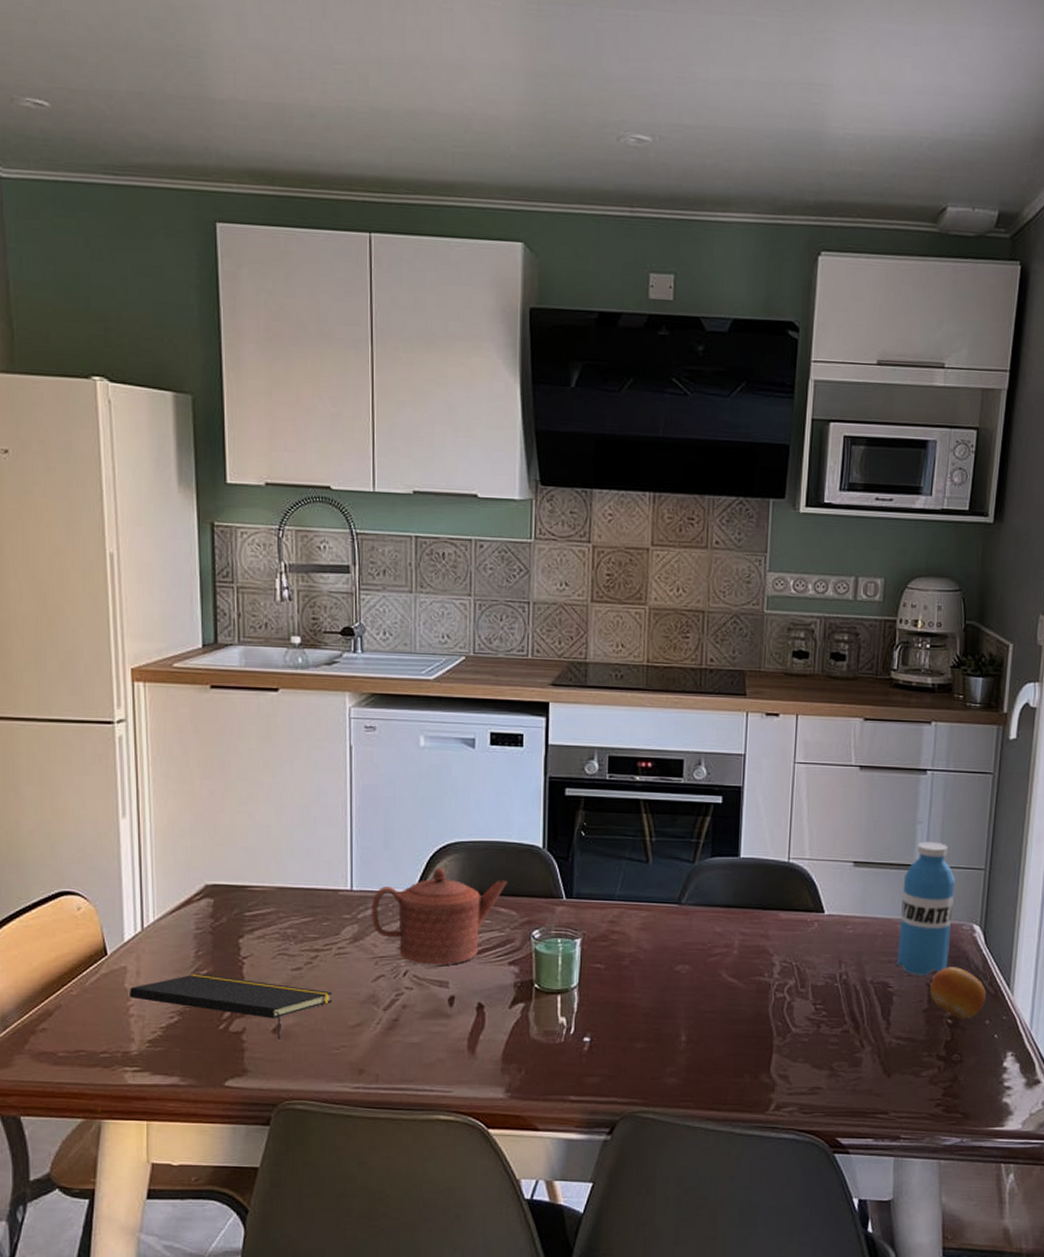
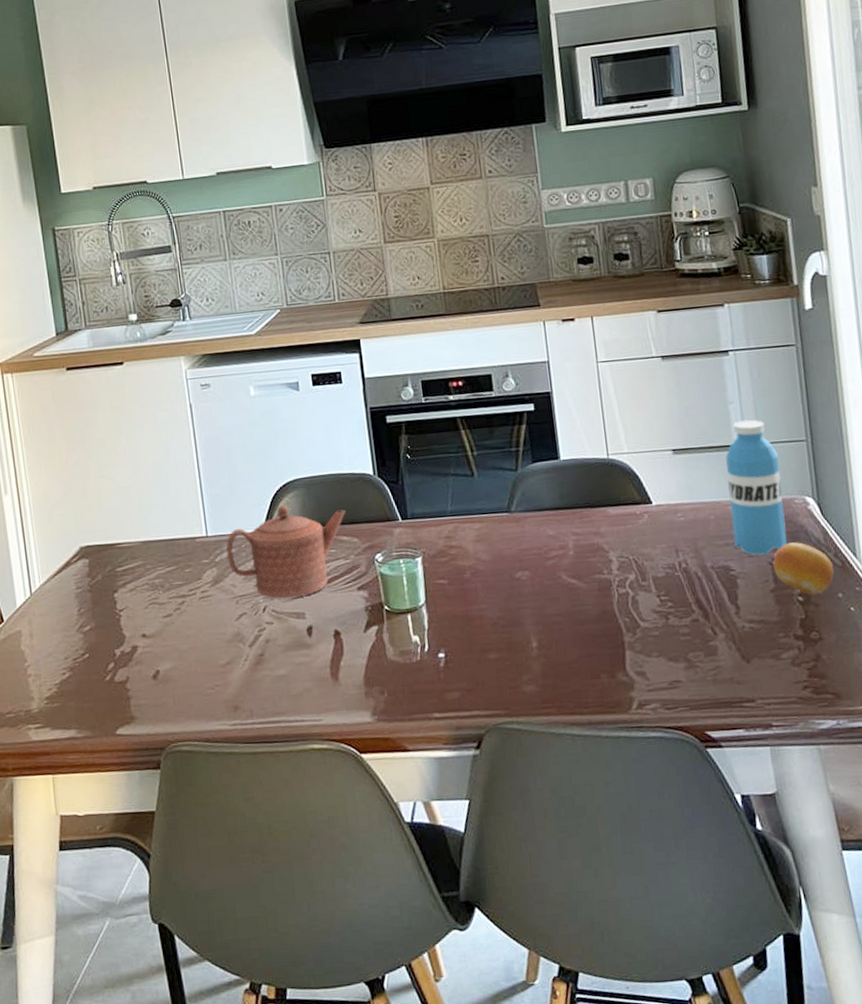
notepad: present [130,973,333,1040] -> none [25,629,202,685]

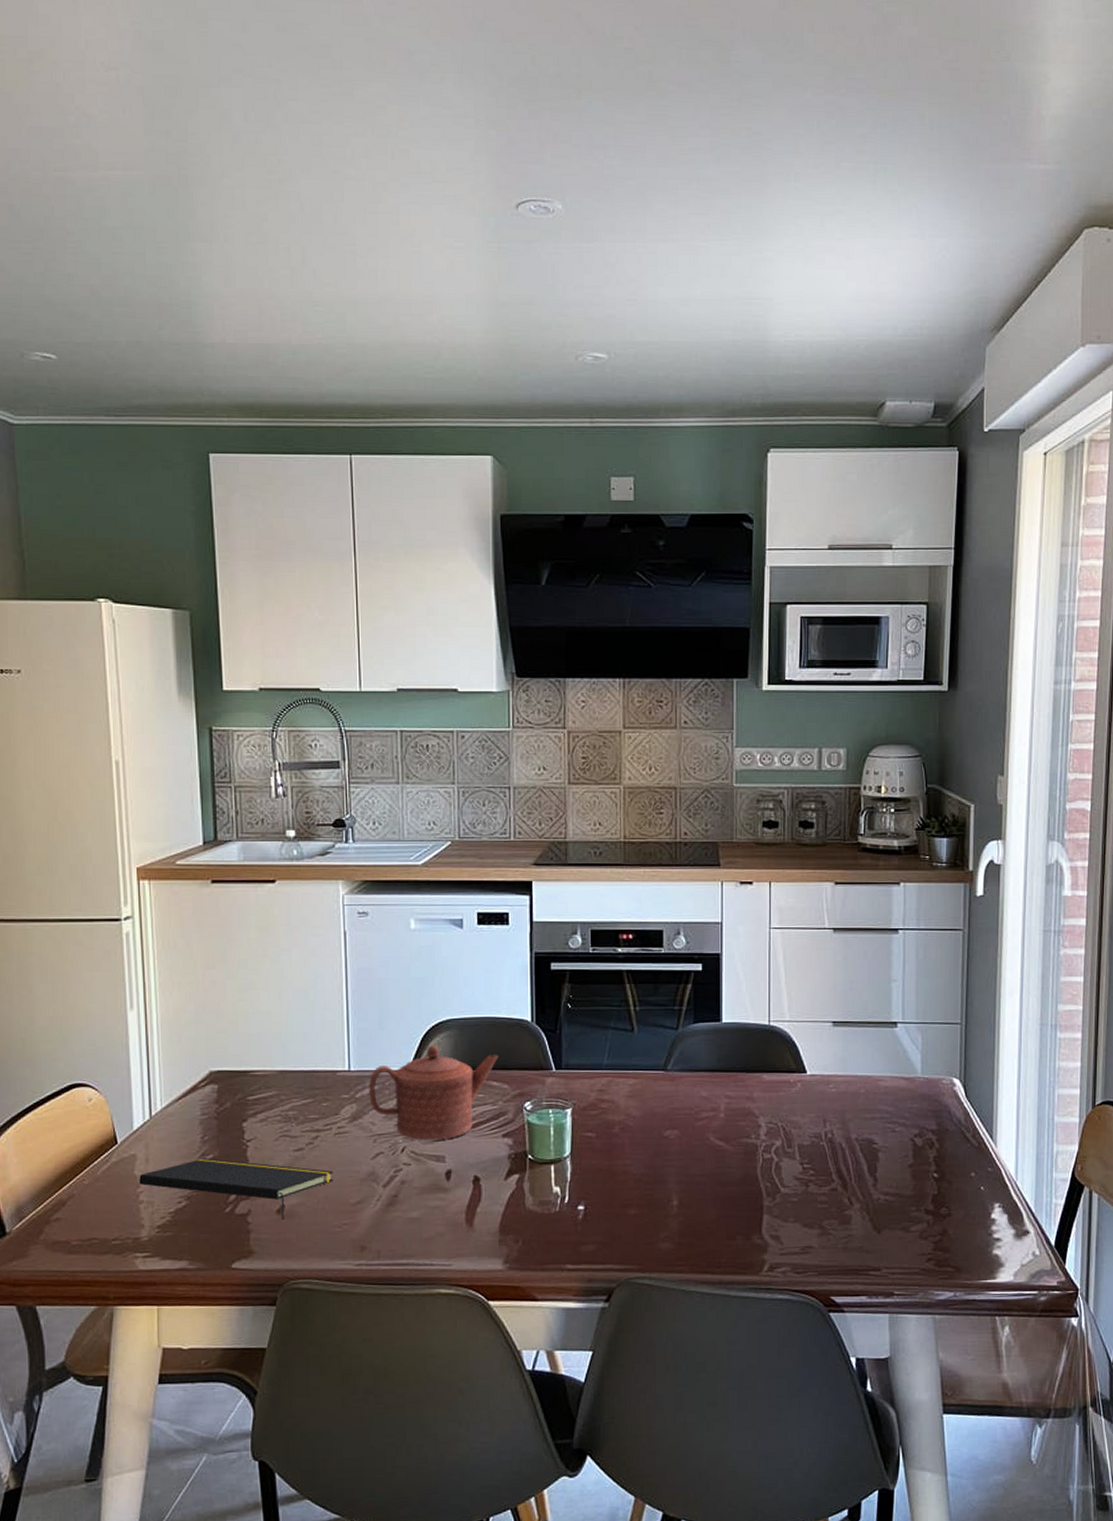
notepad: none [25,629,202,685] -> present [139,1158,334,1220]
water bottle: present [726,420,787,555] -> none [880,998,932,1131]
fruit: present [773,542,834,595] -> none [914,1121,971,1172]

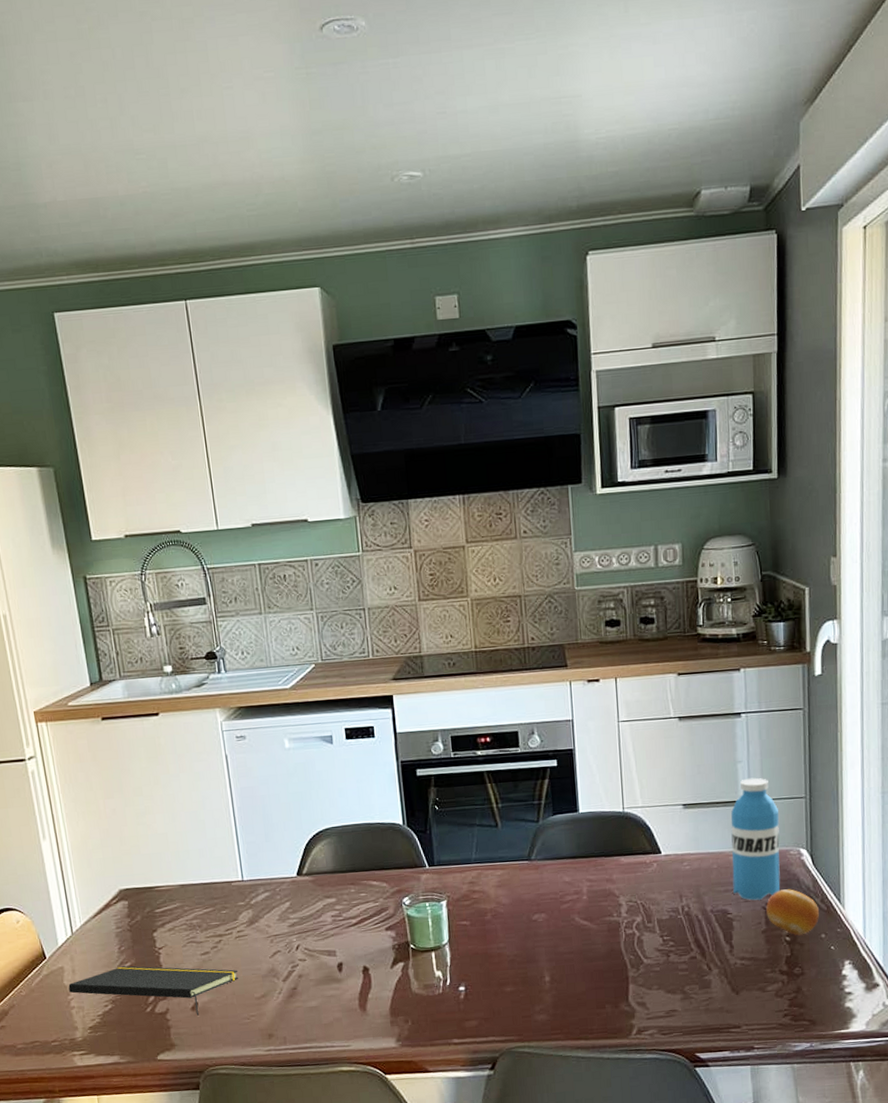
teapot: present [369,1045,499,1141] -> none [261,852,376,938]
water bottle: none [880,998,932,1131] -> present [731,778,780,900]
fruit: none [914,1121,971,1172] -> present [766,889,820,936]

